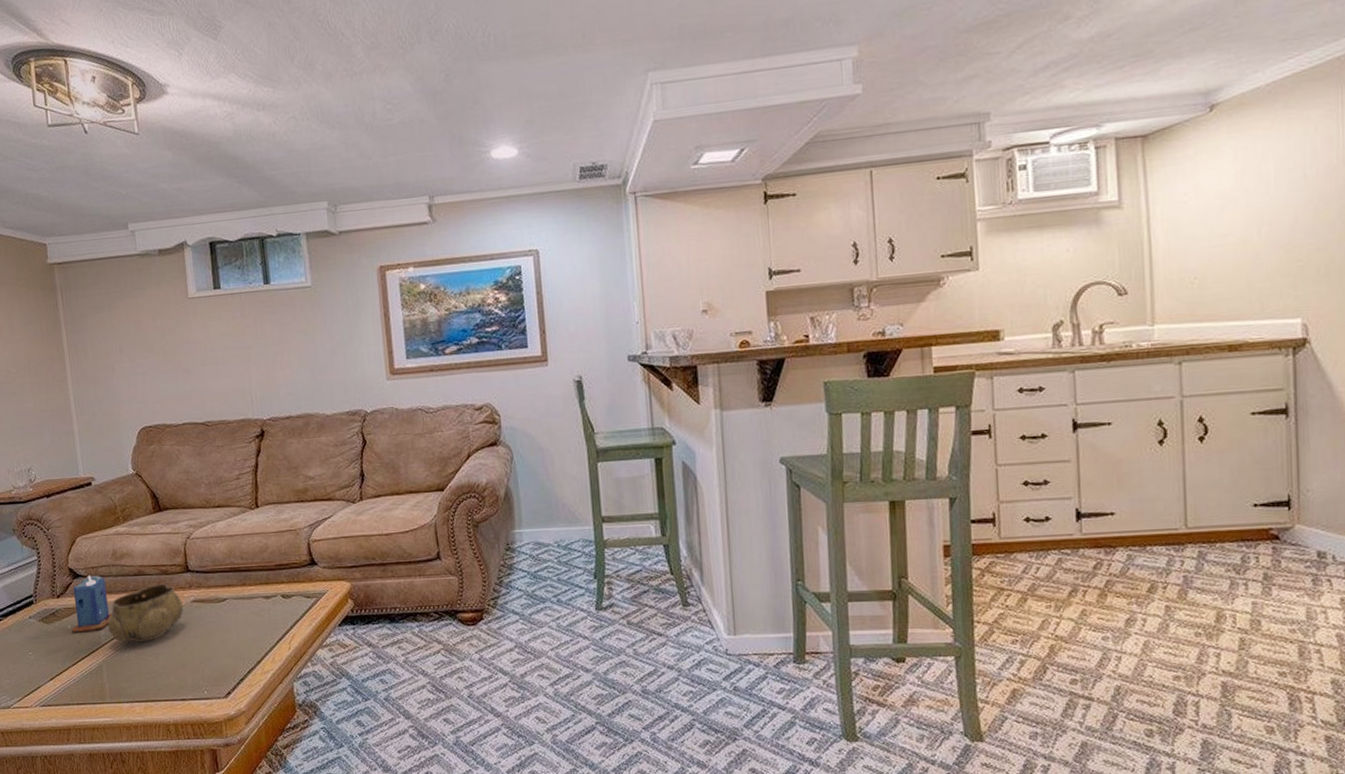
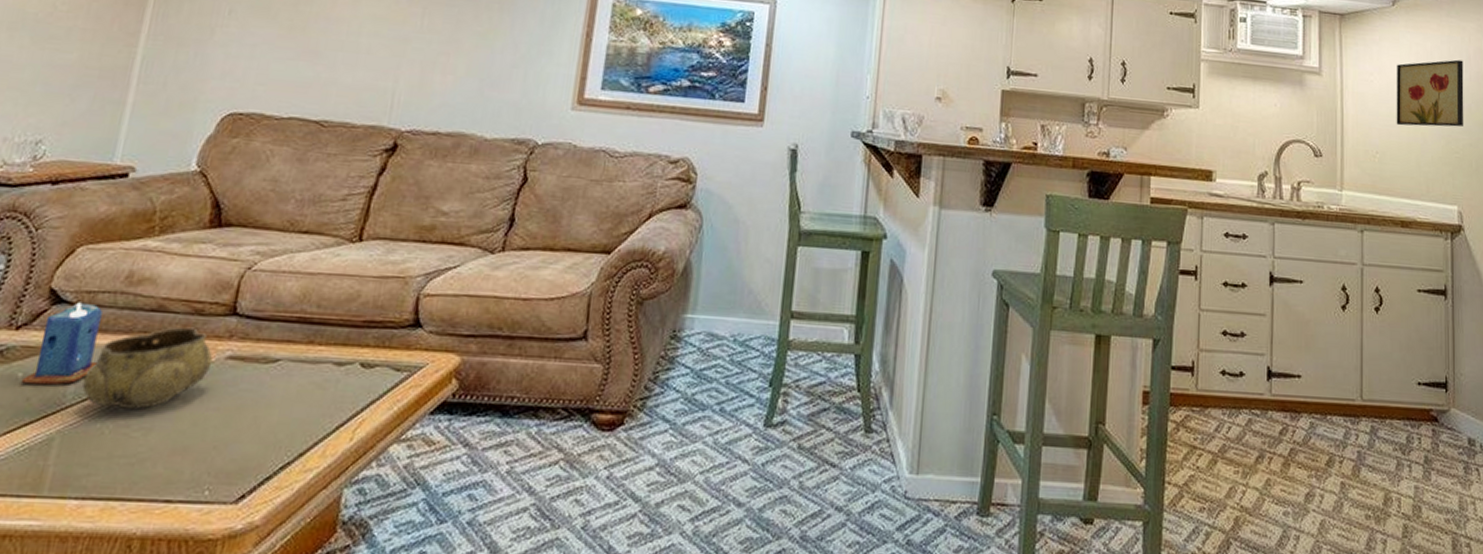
wall art: none [1217,155,1309,245] -> present [1396,59,1464,127]

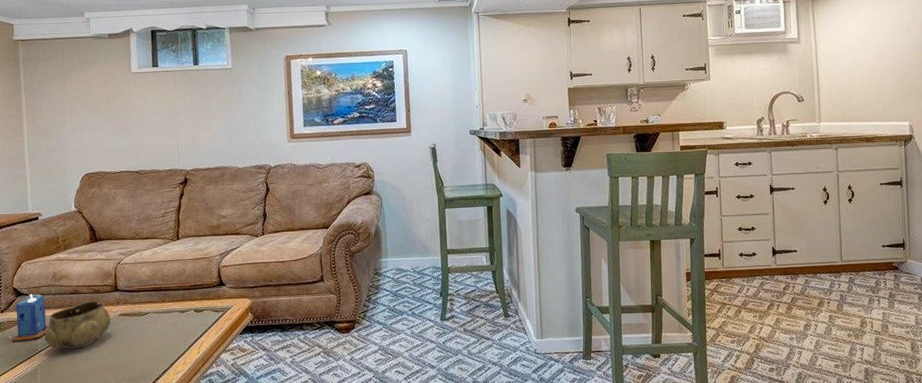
wall art: present [1396,59,1464,127] -> none [858,15,912,71]

